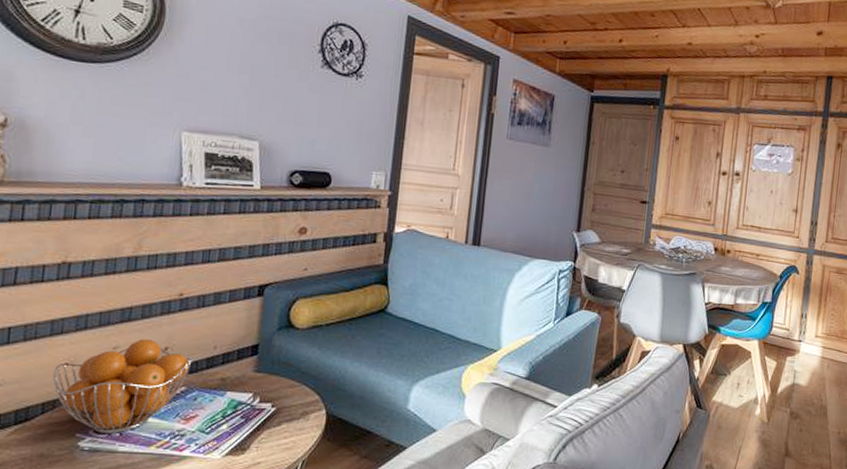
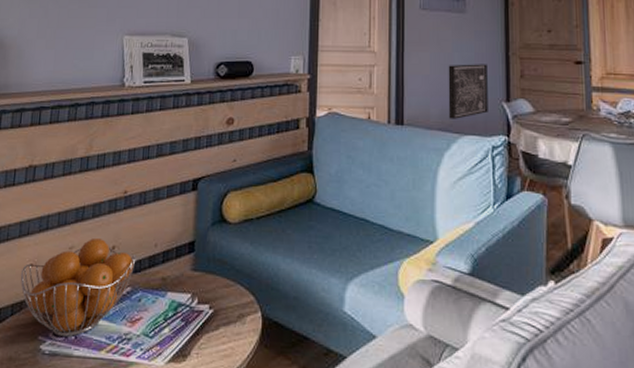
wall art: none [523,194,564,244] -> present [448,64,488,119]

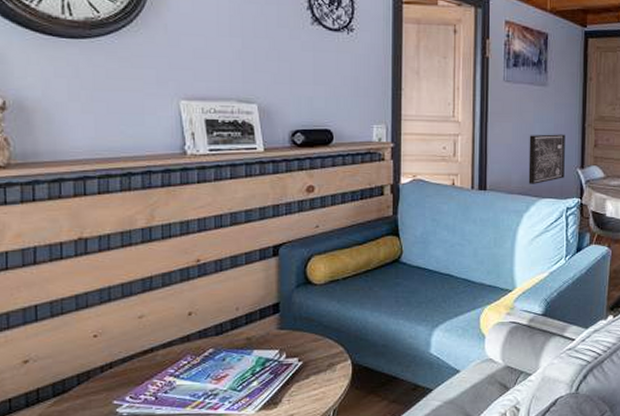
fruit basket: present [20,238,136,337] -> none [83,306,217,399]

